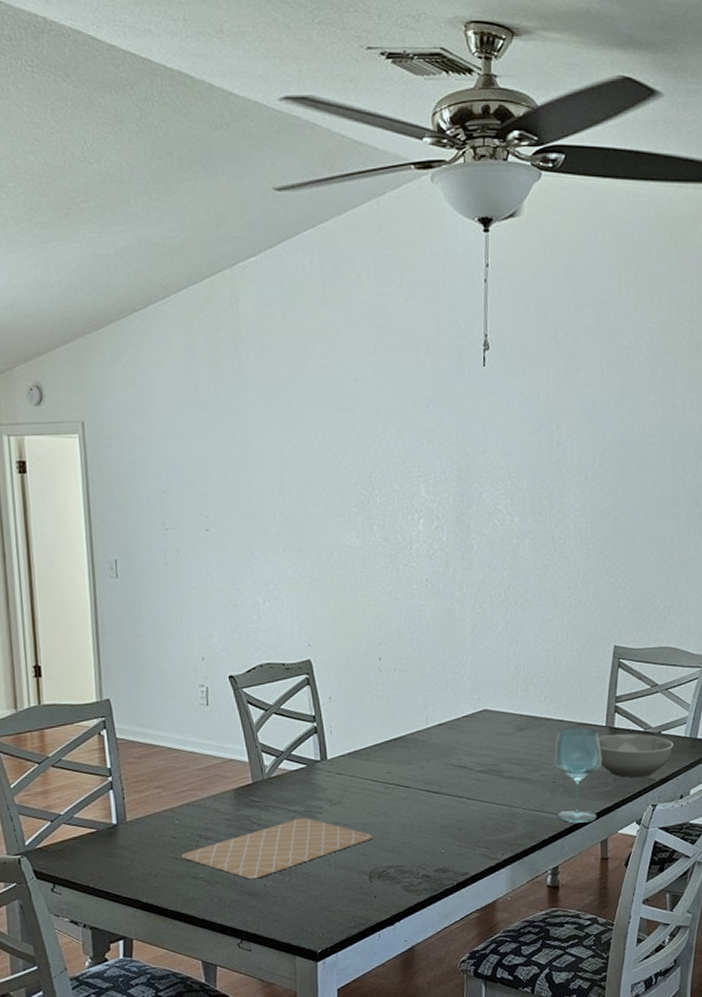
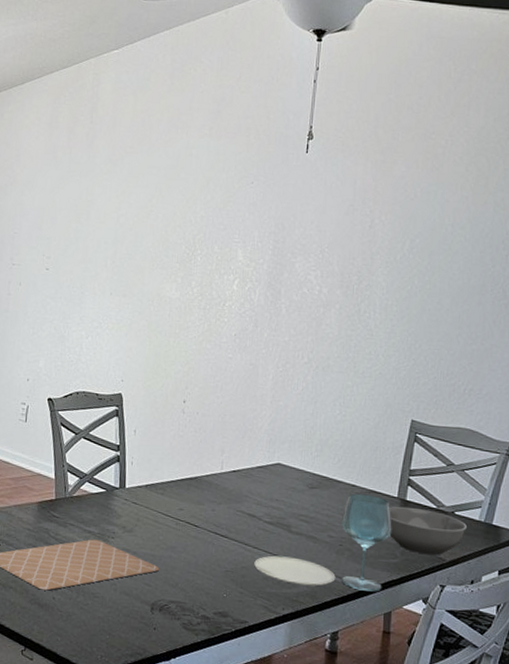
plate: none [470,802,552,829] -> present [254,555,336,586]

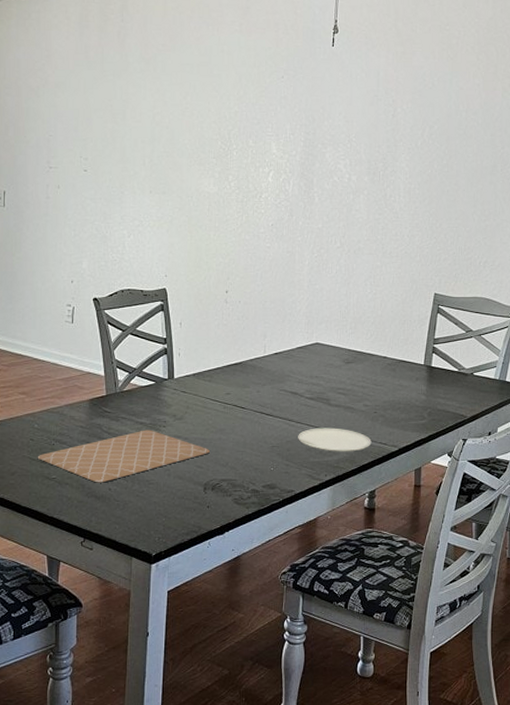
wine glass: present [341,493,392,592] -> none [374,364,420,451]
bowl: present [389,506,467,556] -> none [417,372,484,414]

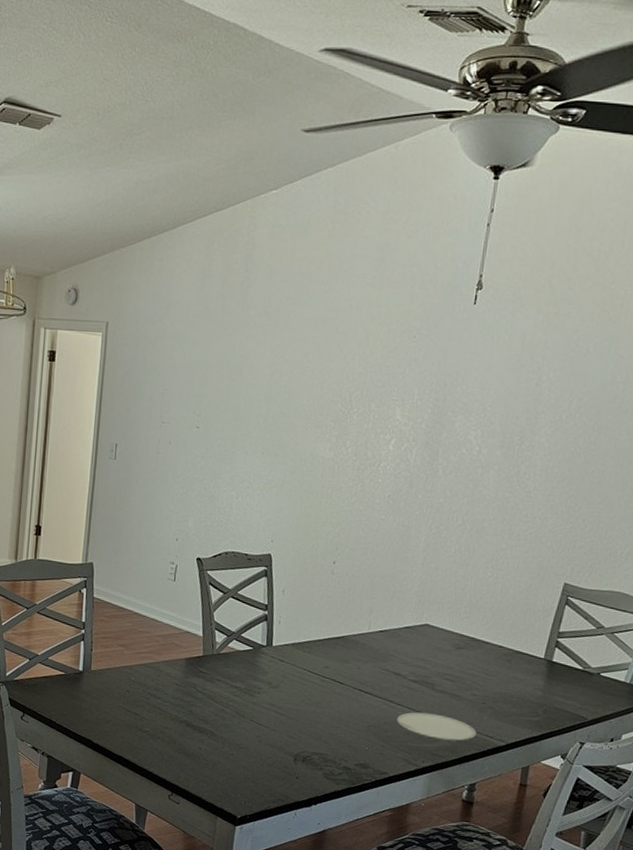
placemat: present [37,430,210,483] -> none [132,694,303,741]

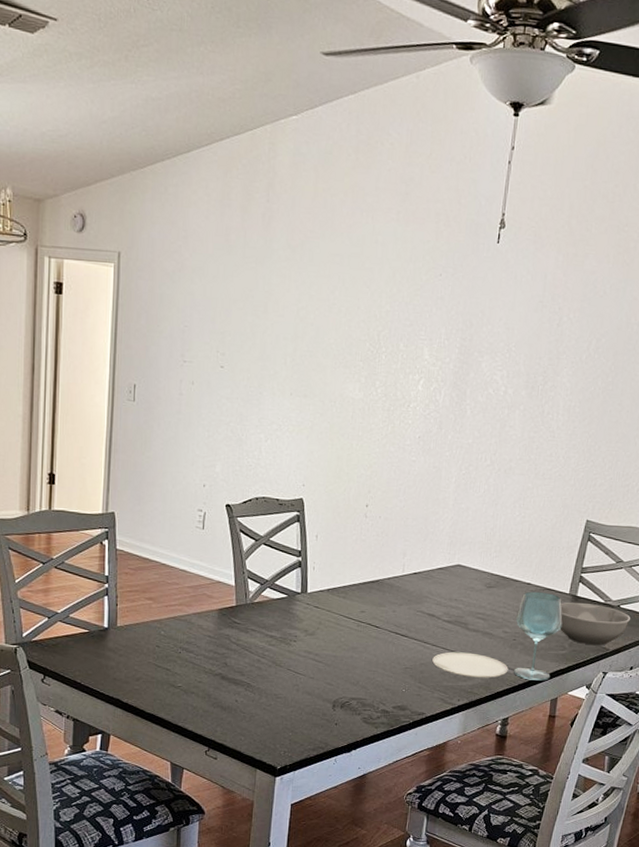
wine glass: none [483,654,537,748] -> present [514,591,563,681]
bowl: none [533,667,611,715] -> present [559,602,630,646]

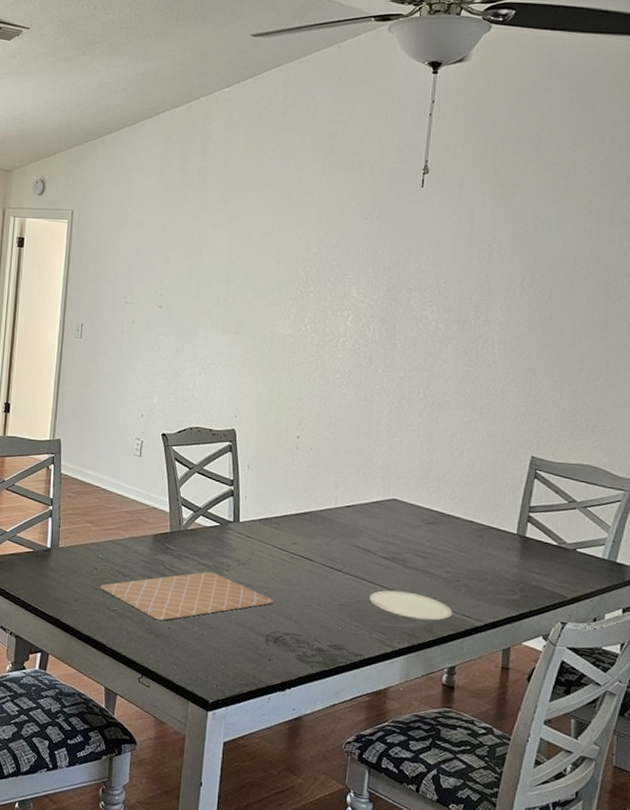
placemat: none [163,643,341,694] -> present [100,571,274,621]
wine glass: present [514,591,563,681] -> none [458,529,511,628]
bowl: present [559,602,630,646] -> none [507,543,589,593]

